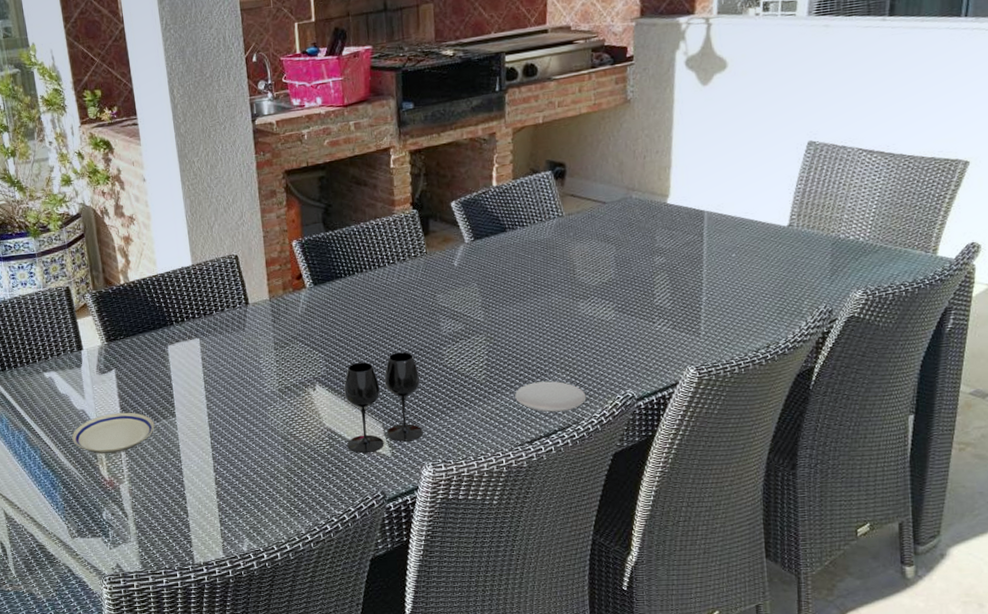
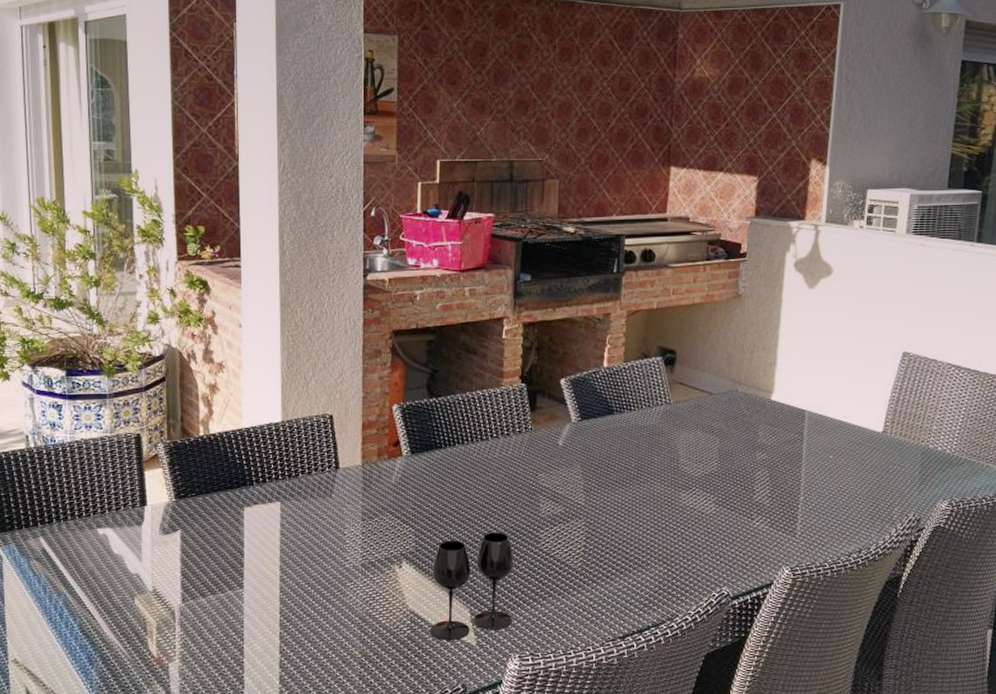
plate: present [72,412,155,454] -> none [120,579,218,626]
plate: present [515,381,587,413] -> none [610,573,682,607]

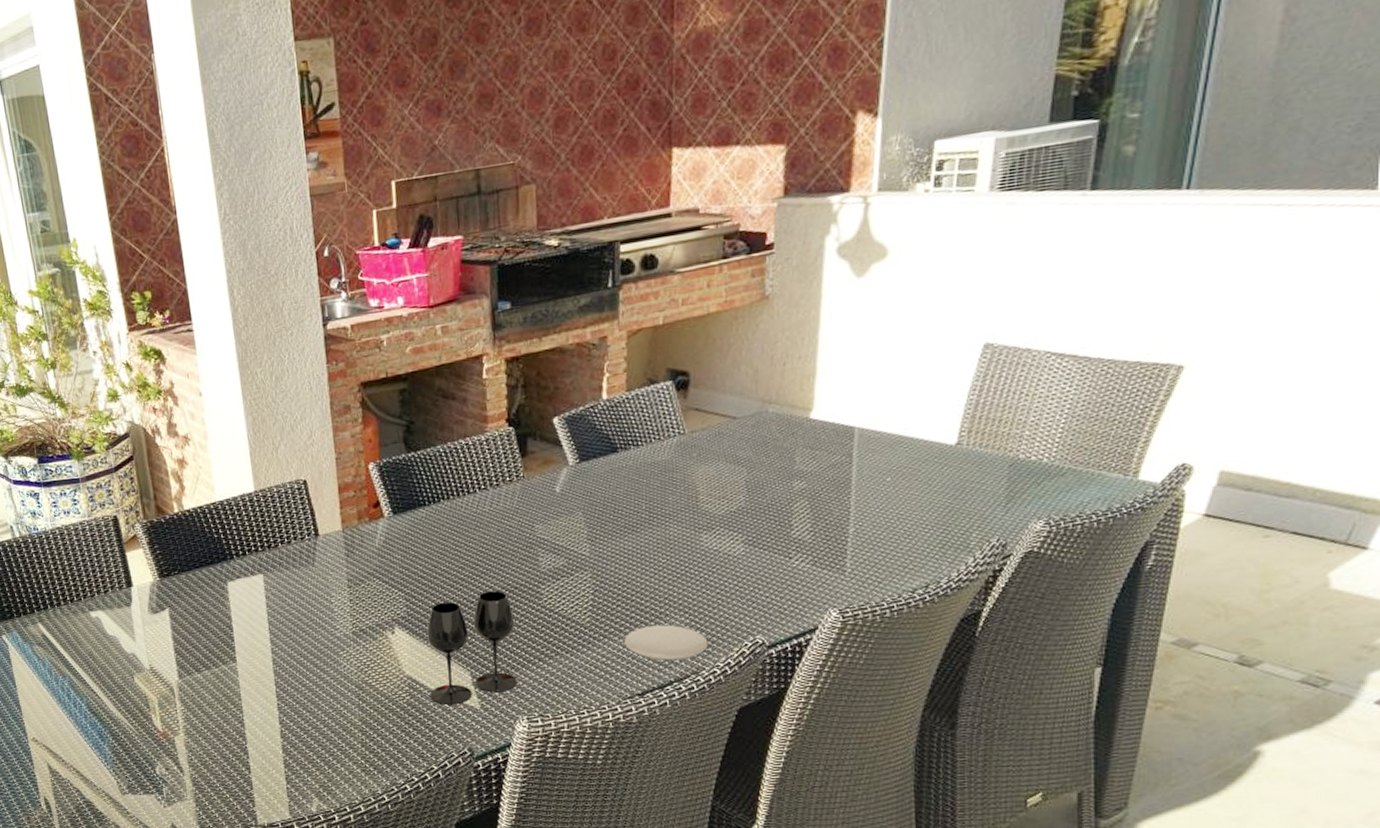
plate: none [610,573,682,607] -> present [624,625,708,661]

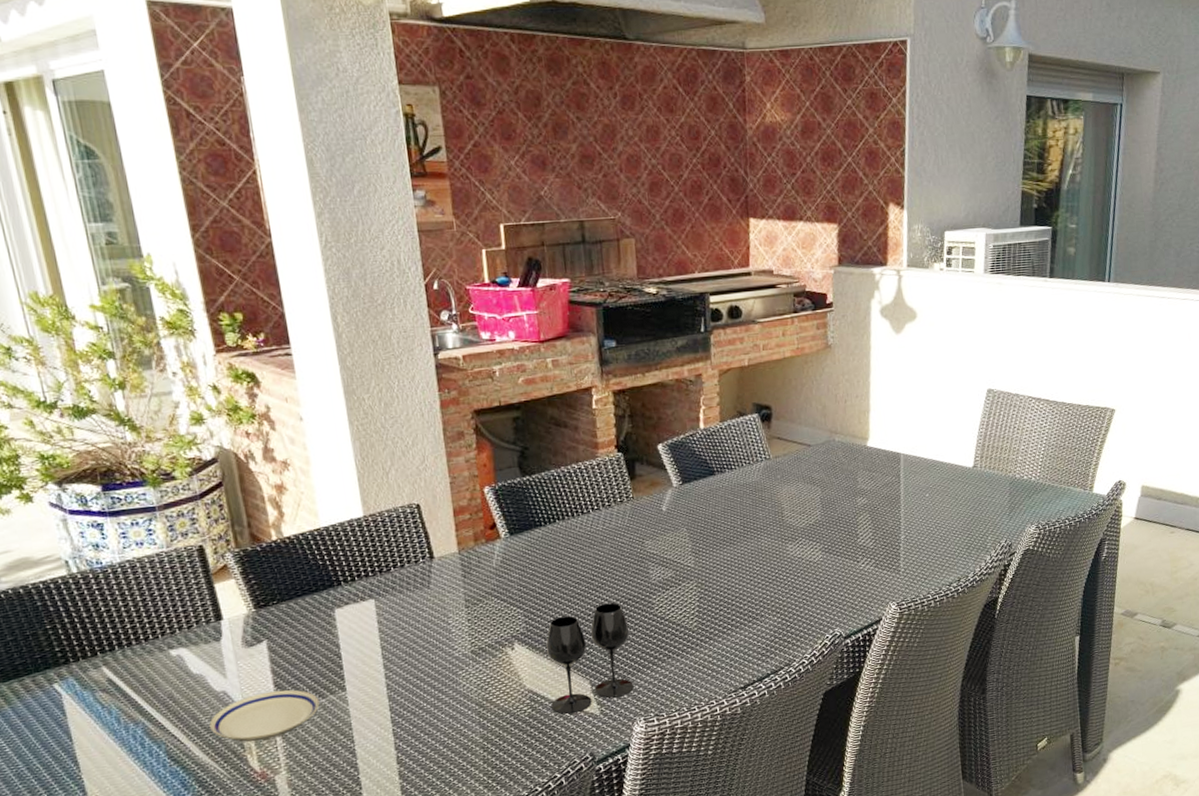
plate: none [121,656,213,702] -> present [209,689,320,742]
plate: present [624,625,708,661] -> none [727,624,797,656]

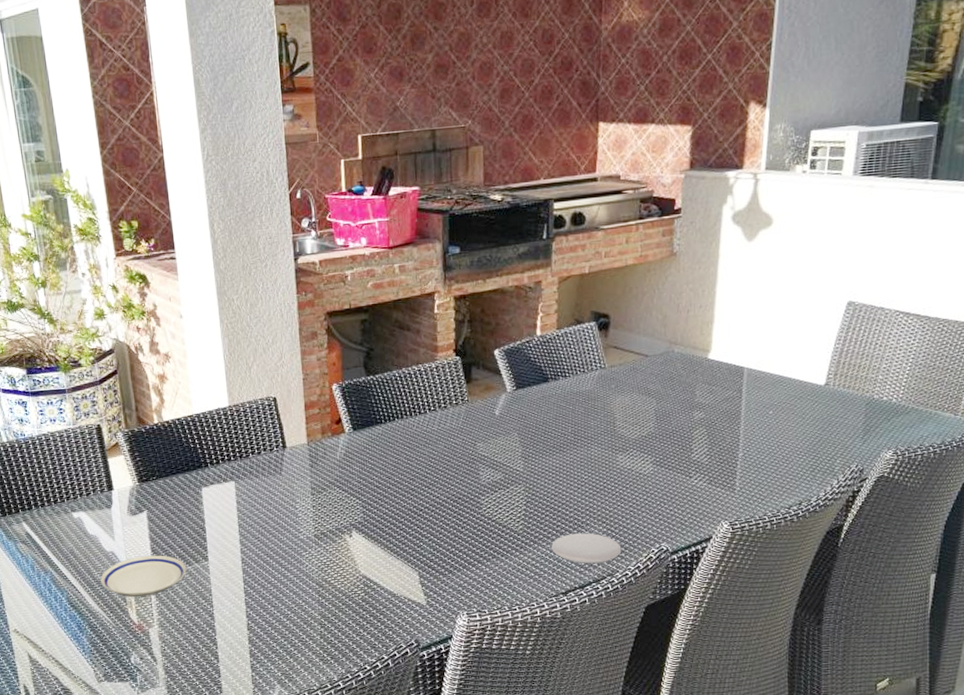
wine glass: present [546,602,634,714] -> none [381,500,459,601]
plate: none [727,624,797,656] -> present [551,533,622,564]

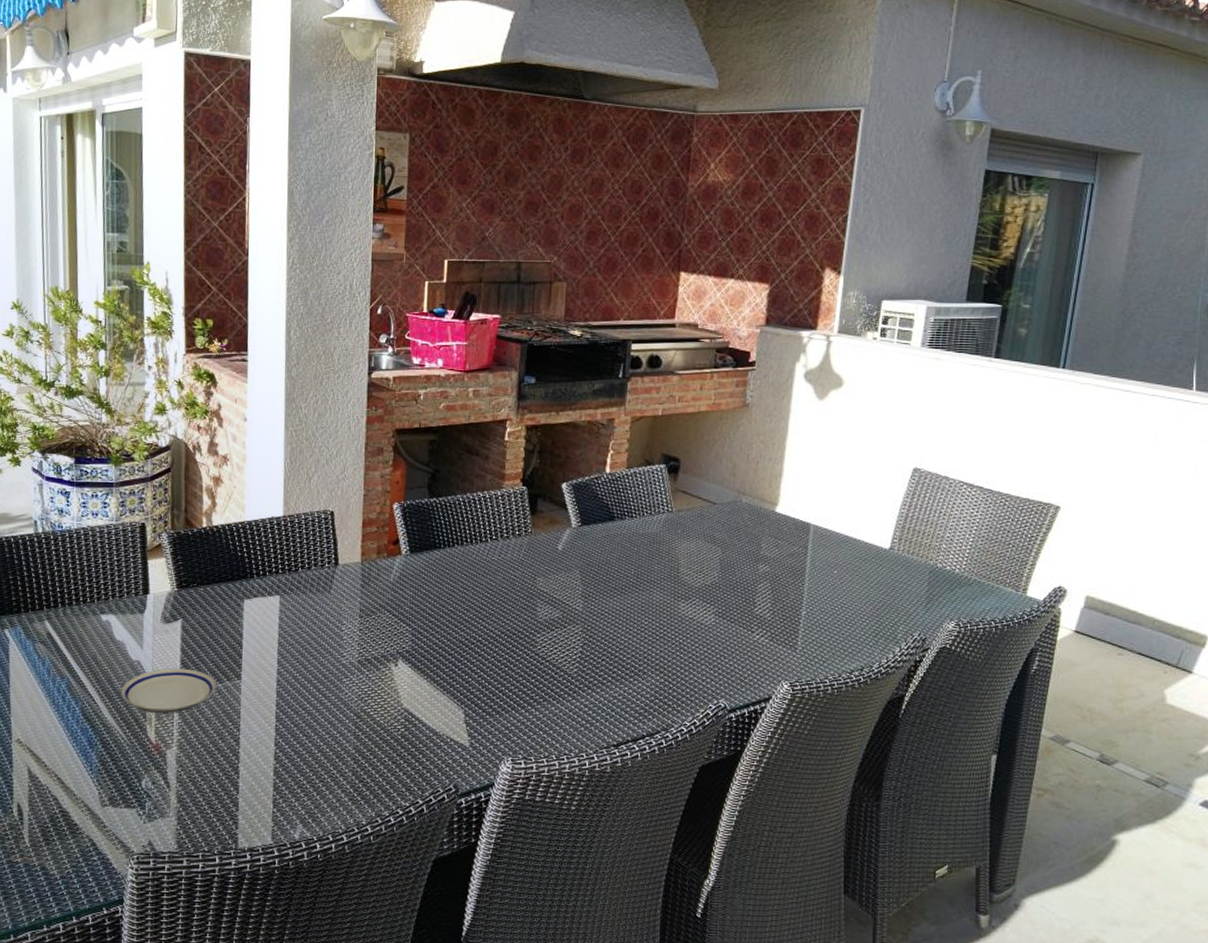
plate: present [551,533,622,564] -> none [606,681,678,716]

